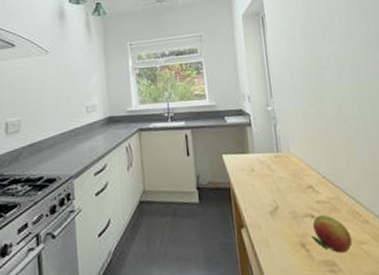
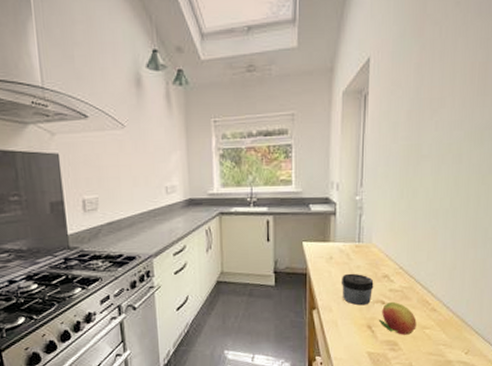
jar: none [265,185,300,221] -> present [340,273,374,306]

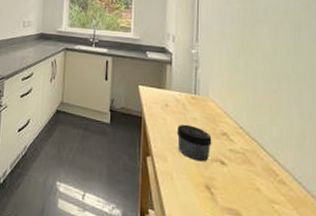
fruit: present [379,301,417,335] -> none [219,163,263,206]

